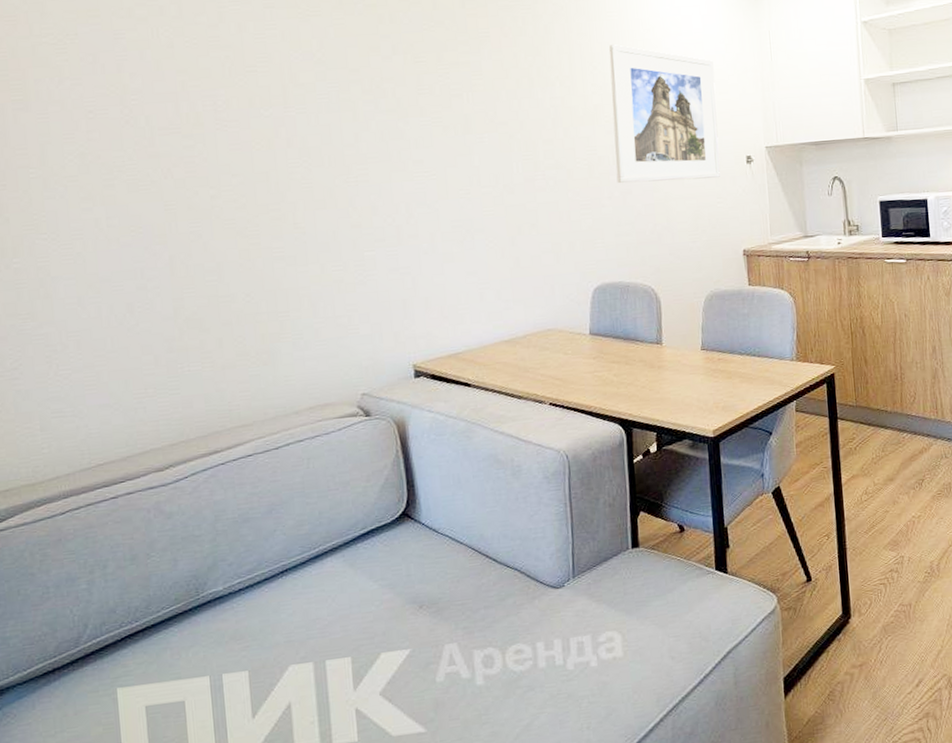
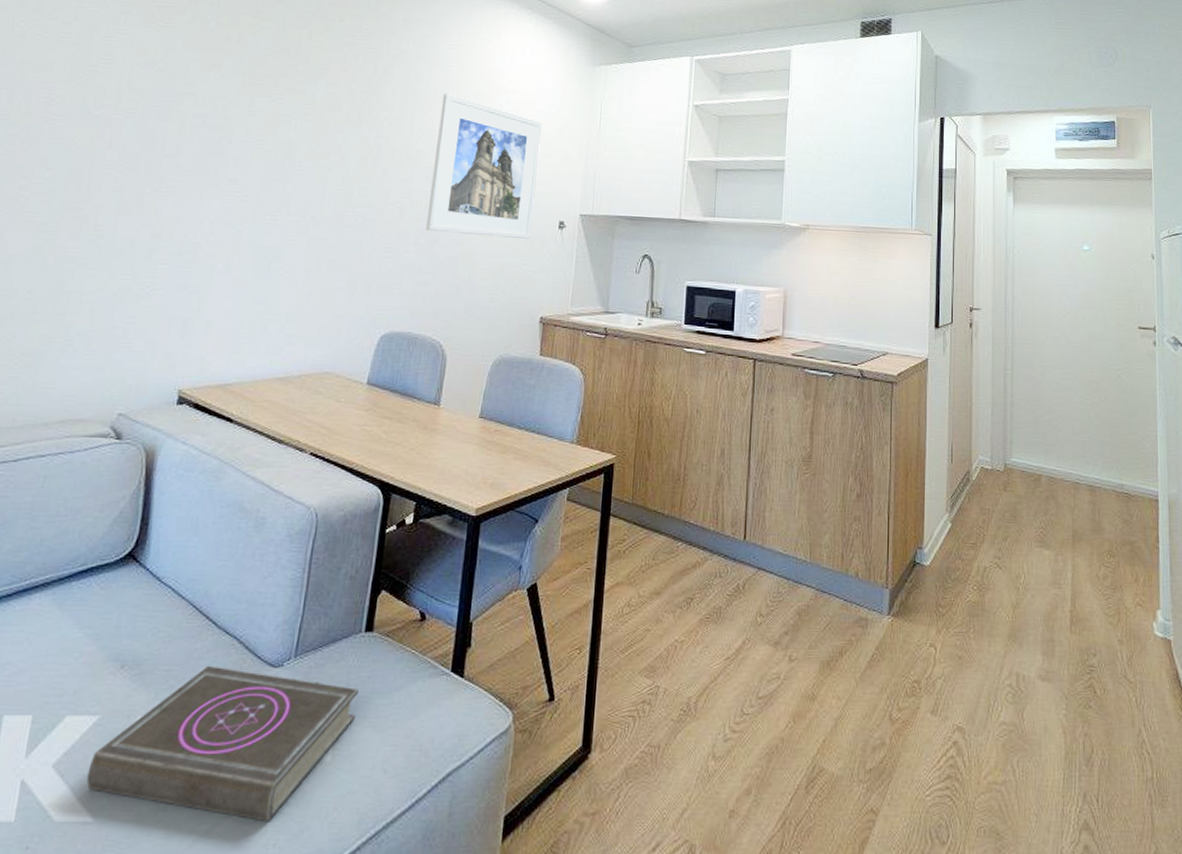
book: none [411,595,638,711] -> present [86,665,359,821]

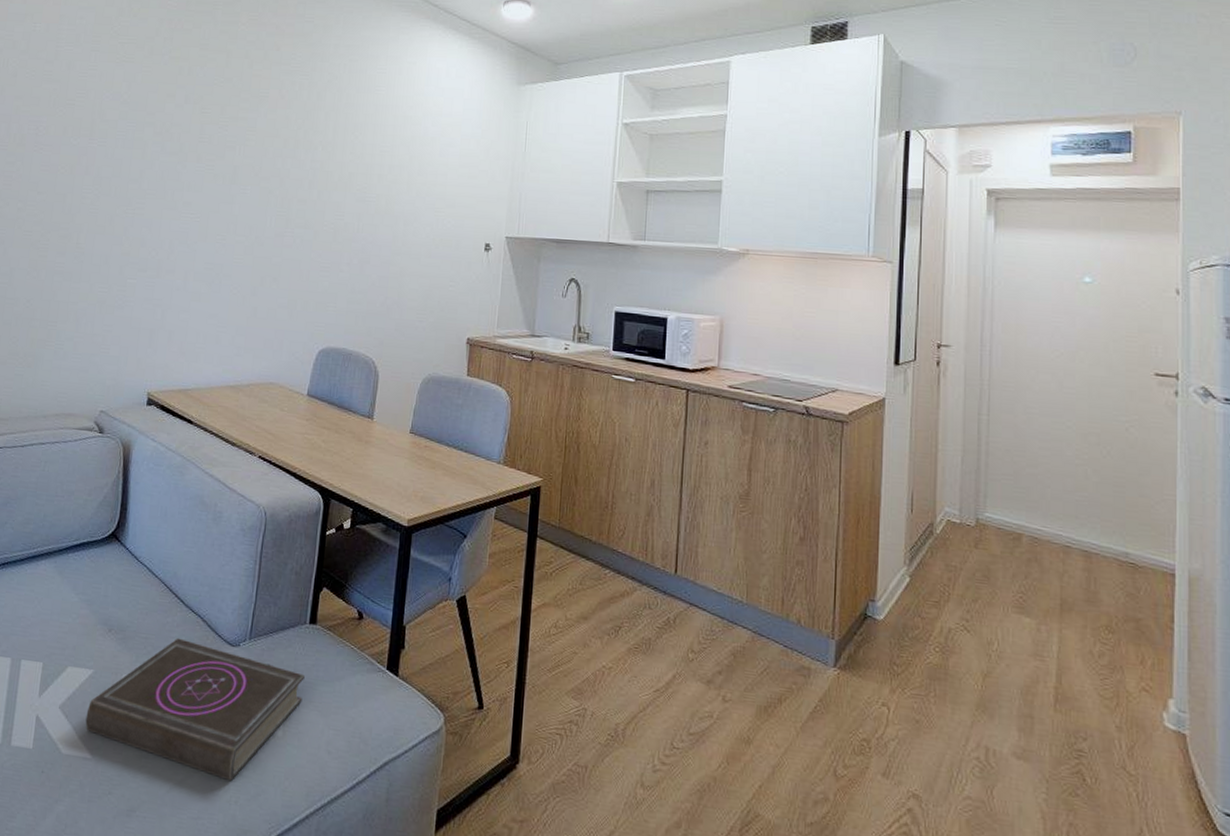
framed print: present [425,94,542,240] -> none [357,117,468,262]

